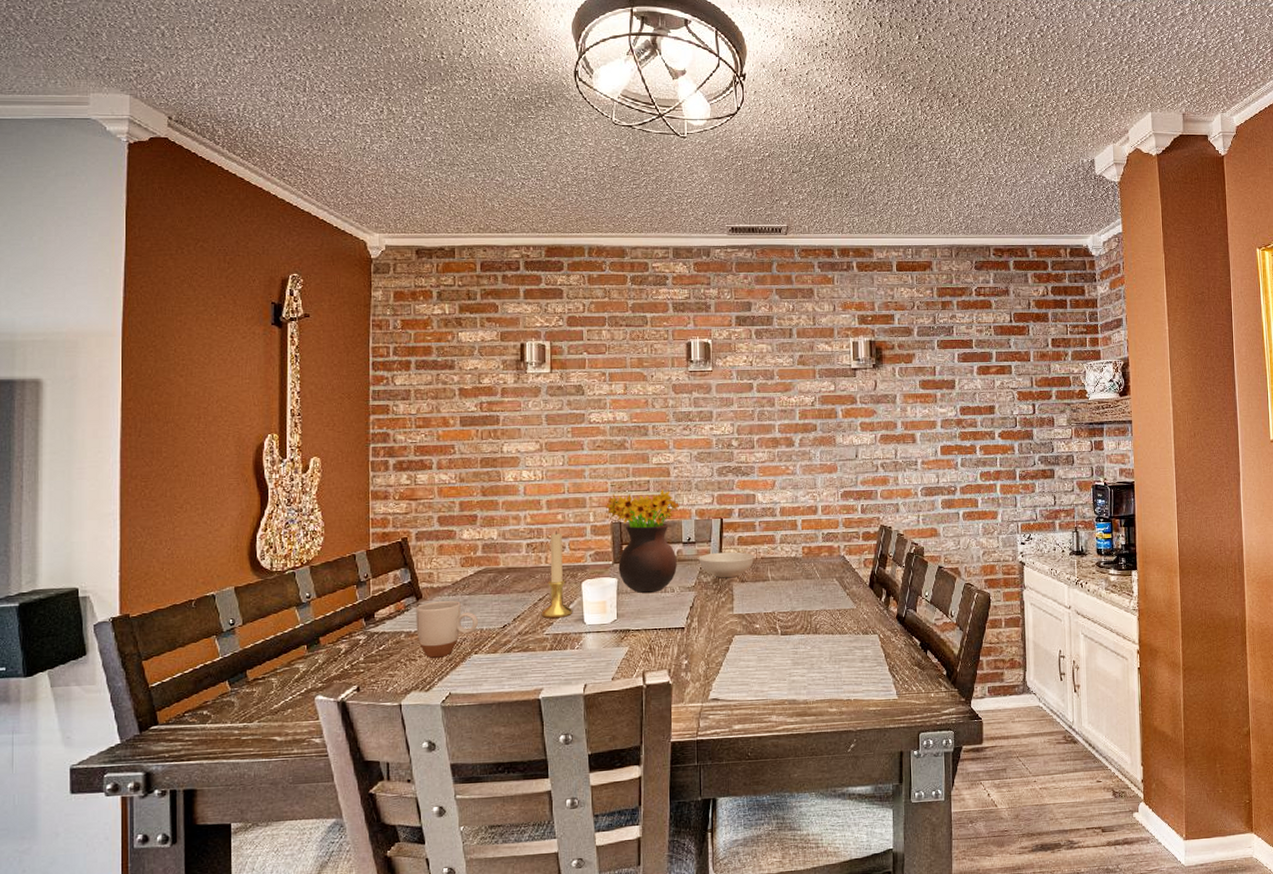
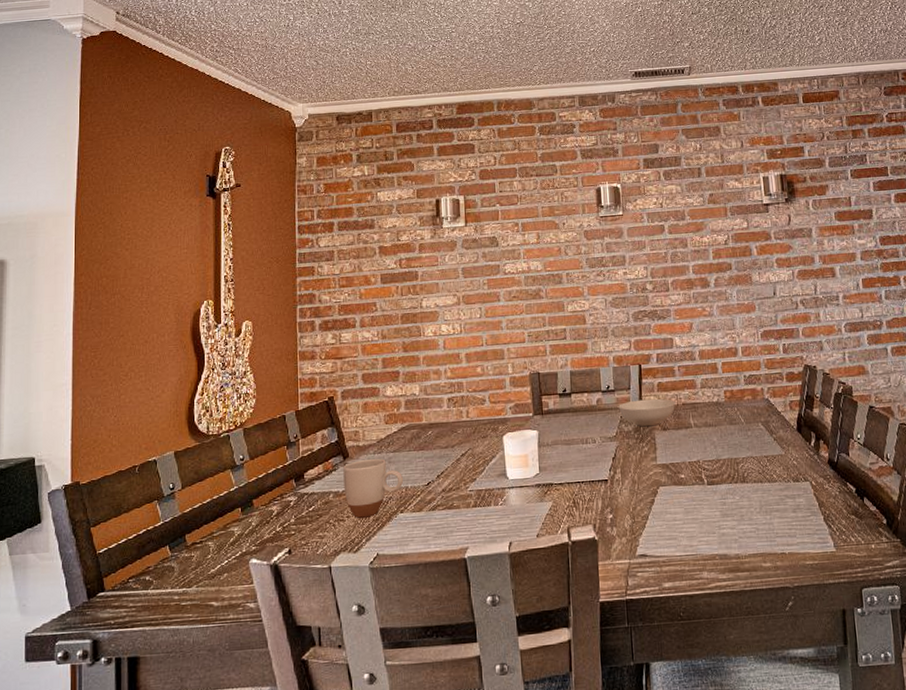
candle holder: present [541,531,573,619] -> none [464,384,496,475]
flower arrangement: present [606,488,679,594] -> none [524,336,597,446]

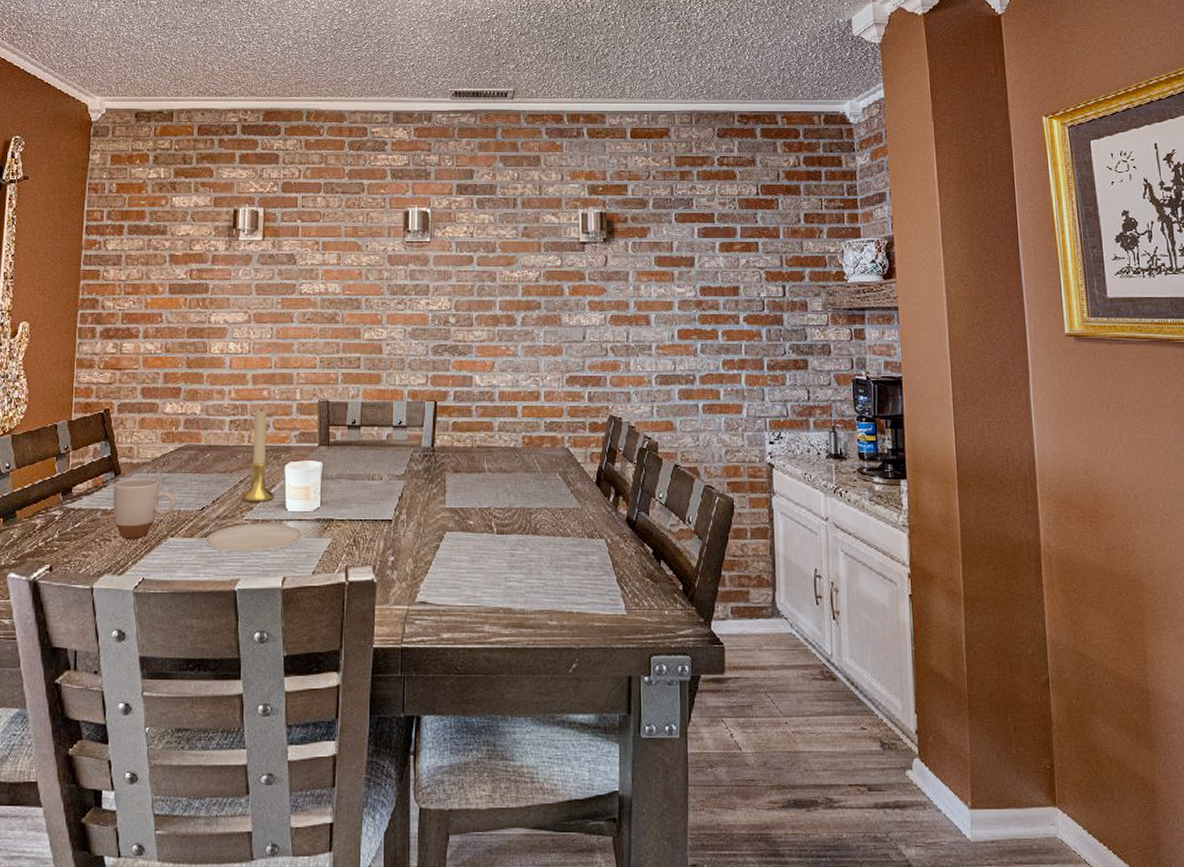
plate: none [433,491,525,523] -> present [205,523,303,553]
candle holder: none [464,384,496,475] -> present [241,408,275,503]
bowl: present [618,398,676,427] -> none [409,438,470,467]

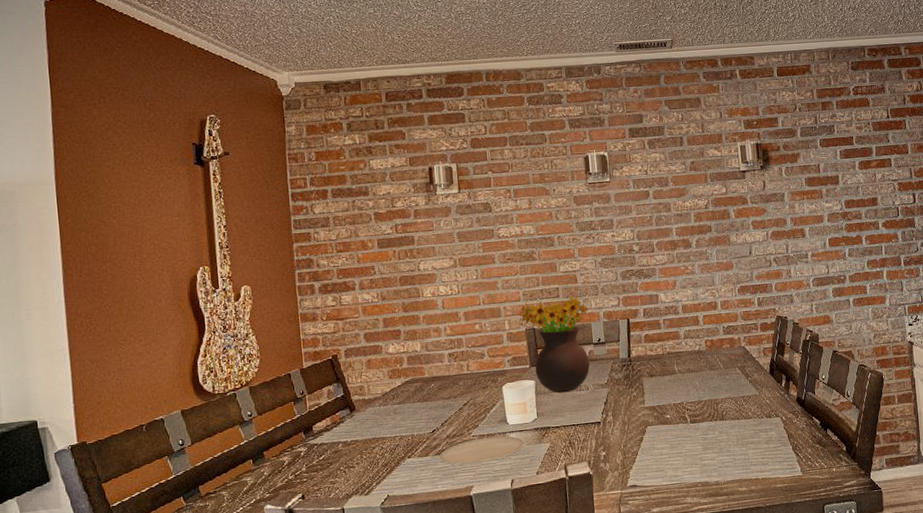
mug: present [113,477,177,540] -> none [350,410,410,465]
candle holder: present [241,408,275,503] -> none [466,340,496,422]
flower arrangement: none [314,366,391,481] -> present [520,294,590,393]

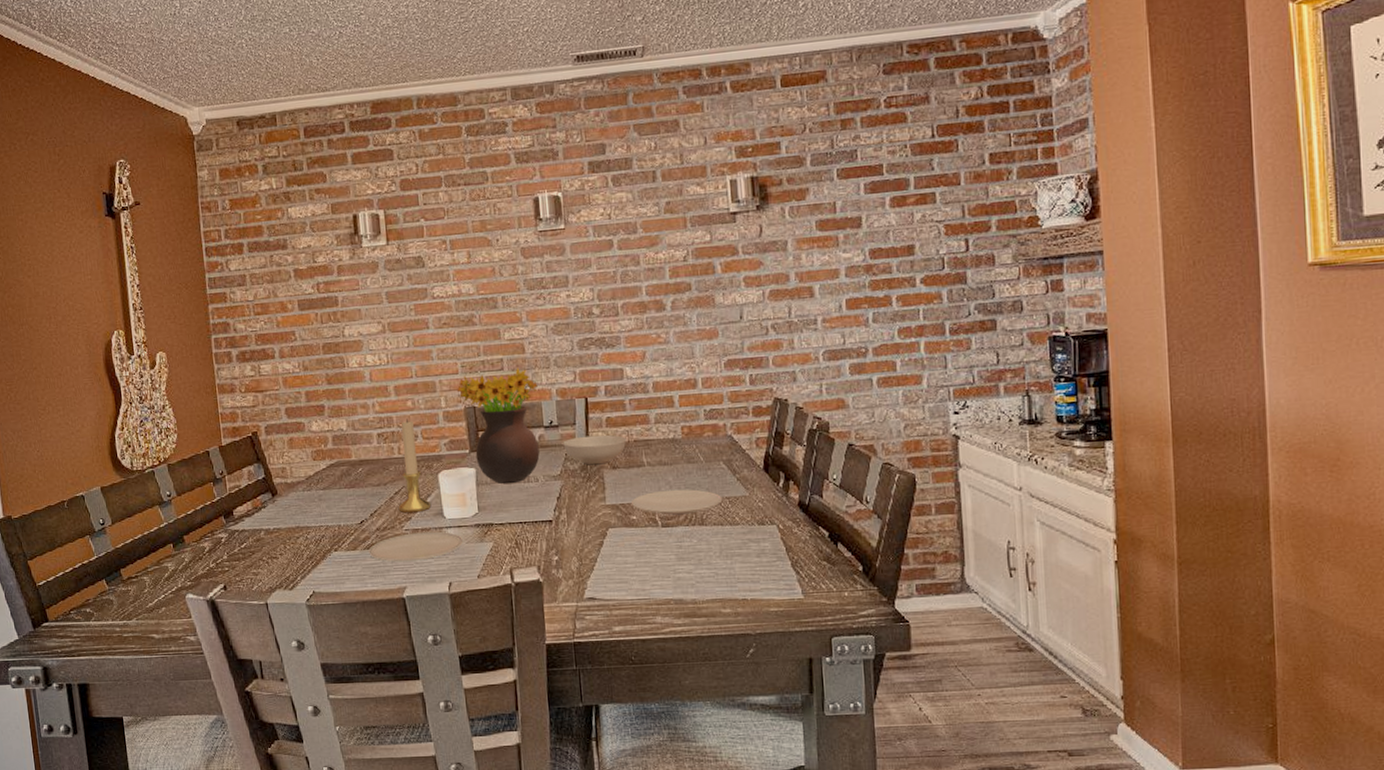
candle holder: none [466,340,496,422] -> present [398,418,432,514]
bowl: none [609,348,662,375] -> present [563,434,627,466]
plate: none [666,391,739,413] -> present [632,489,723,515]

